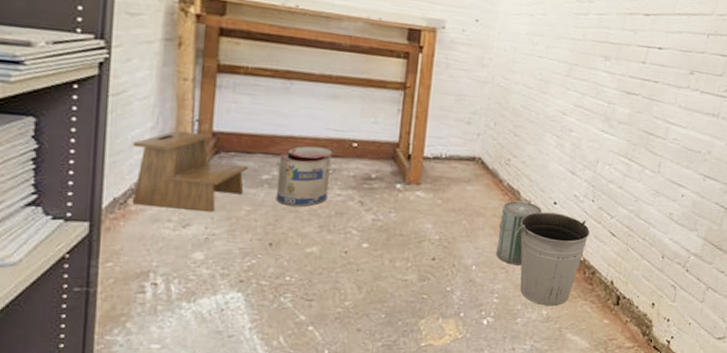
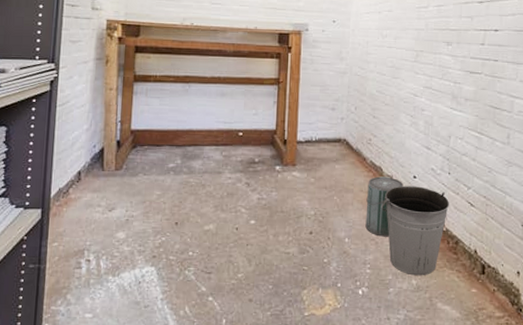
step stool: present [133,130,249,211] -> none [73,130,158,196]
paint can: present [275,146,336,207] -> none [179,137,226,190]

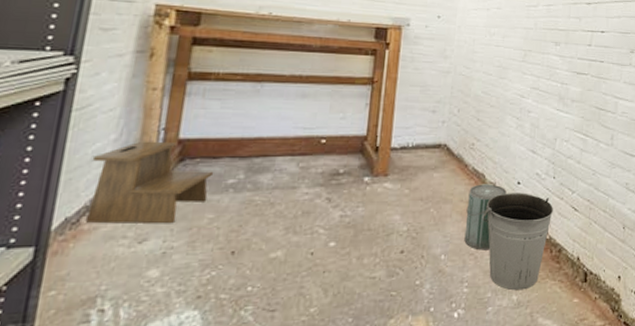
step stool: none [73,130,158,196] -> present [86,141,214,224]

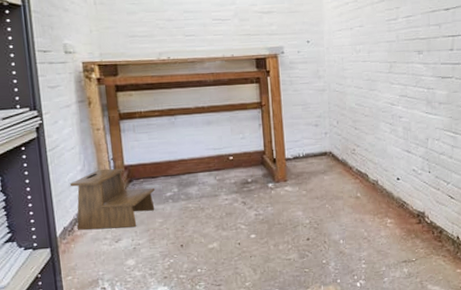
paint can: present [464,184,507,251] -> none [356,181,389,235]
bucket: present [482,193,554,291] -> none [370,186,432,265]

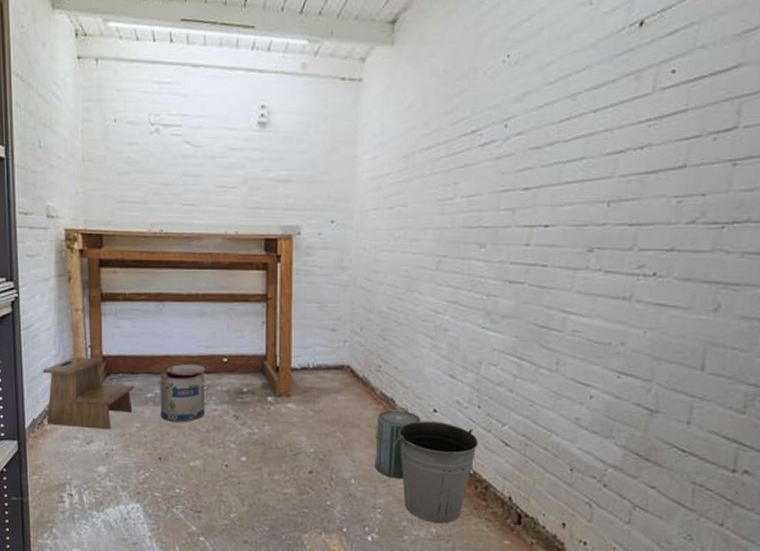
paint can: none [174,164,220,214] -> present [157,364,210,423]
paint can: none [356,181,389,235] -> present [375,409,421,479]
bucket: none [370,186,432,265] -> present [394,421,479,524]

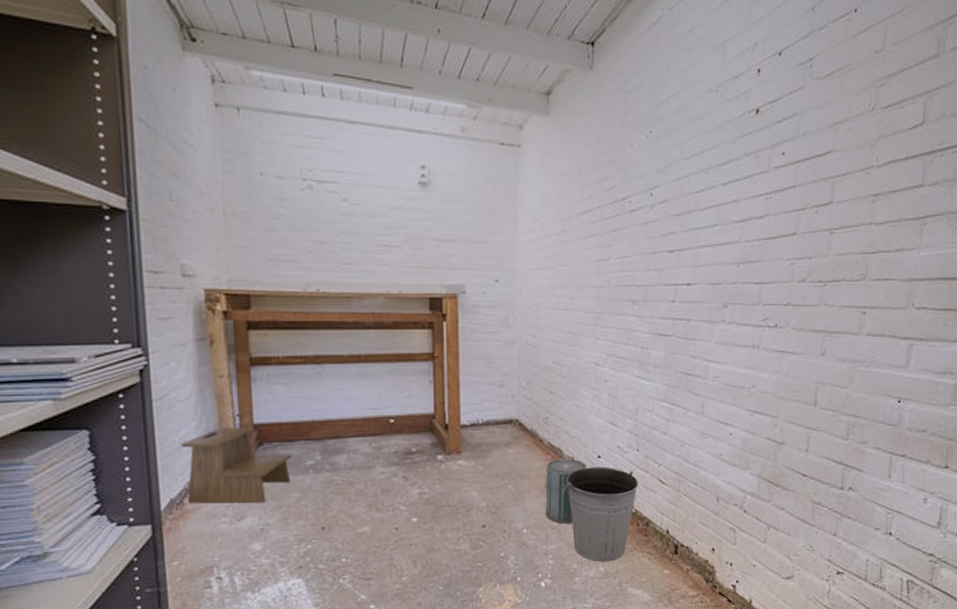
paint can: present [157,364,210,423] -> none [317,428,376,489]

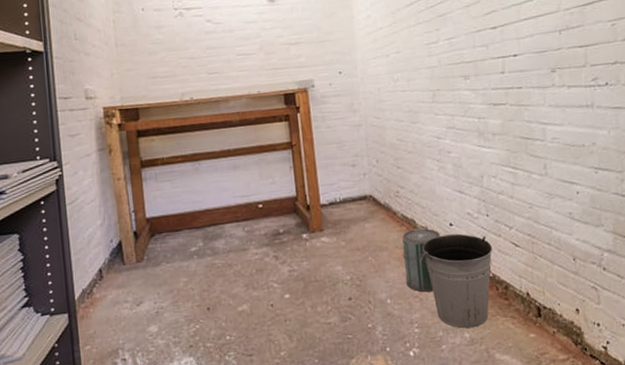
step stool: present [182,427,293,504] -> none [90,221,179,292]

